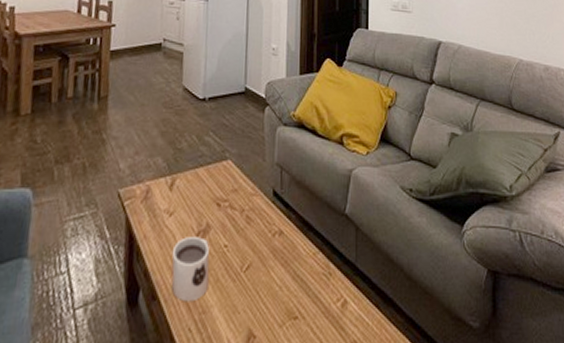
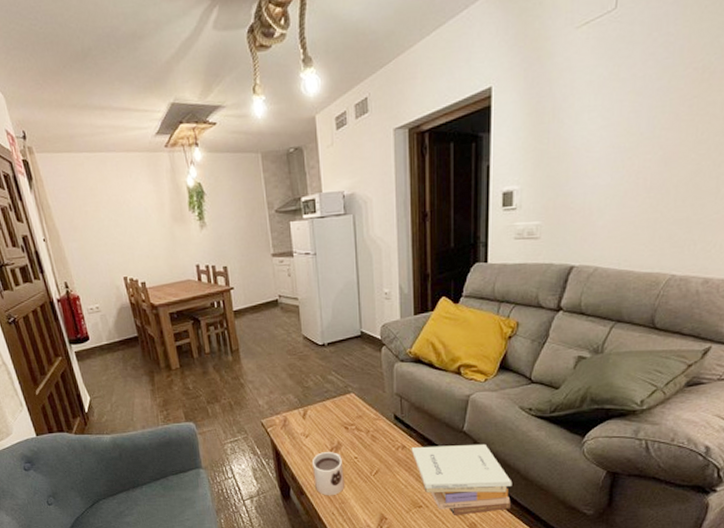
books: none [289,231,396,330] -> present [411,443,513,515]

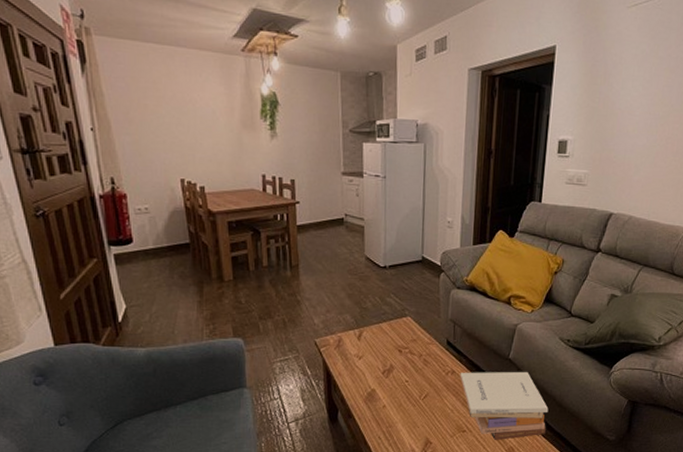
mug: present [311,452,344,496] -> none [362,375,394,420]

